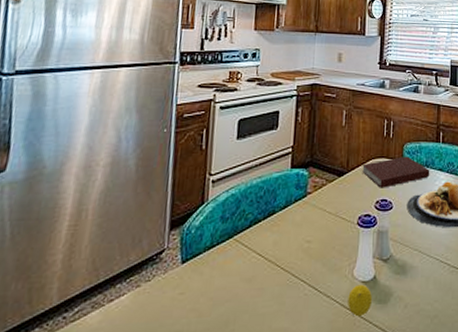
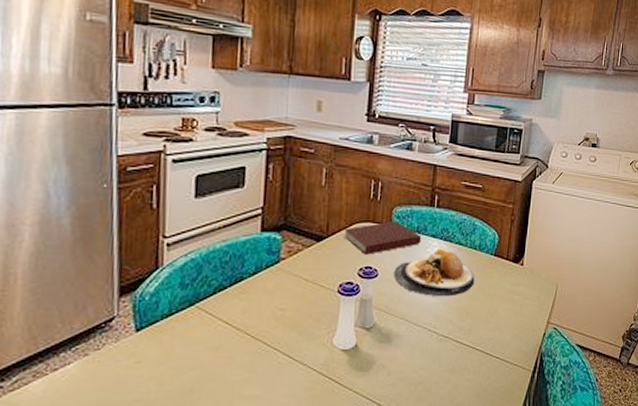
fruit: present [348,284,373,317] -> none [326,352,354,384]

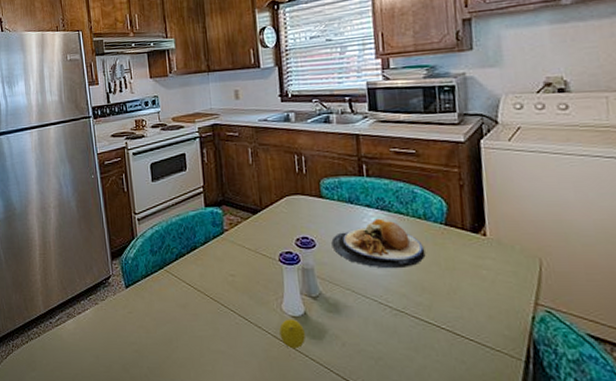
fruit: none [326,352,354,384] -> present [279,319,306,349]
notebook: present [344,221,422,255] -> none [276,192,356,226]

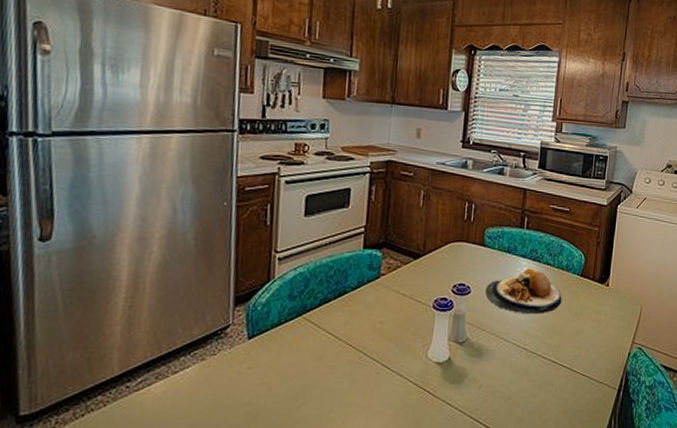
fruit: present [279,319,306,349] -> none [421,365,447,396]

